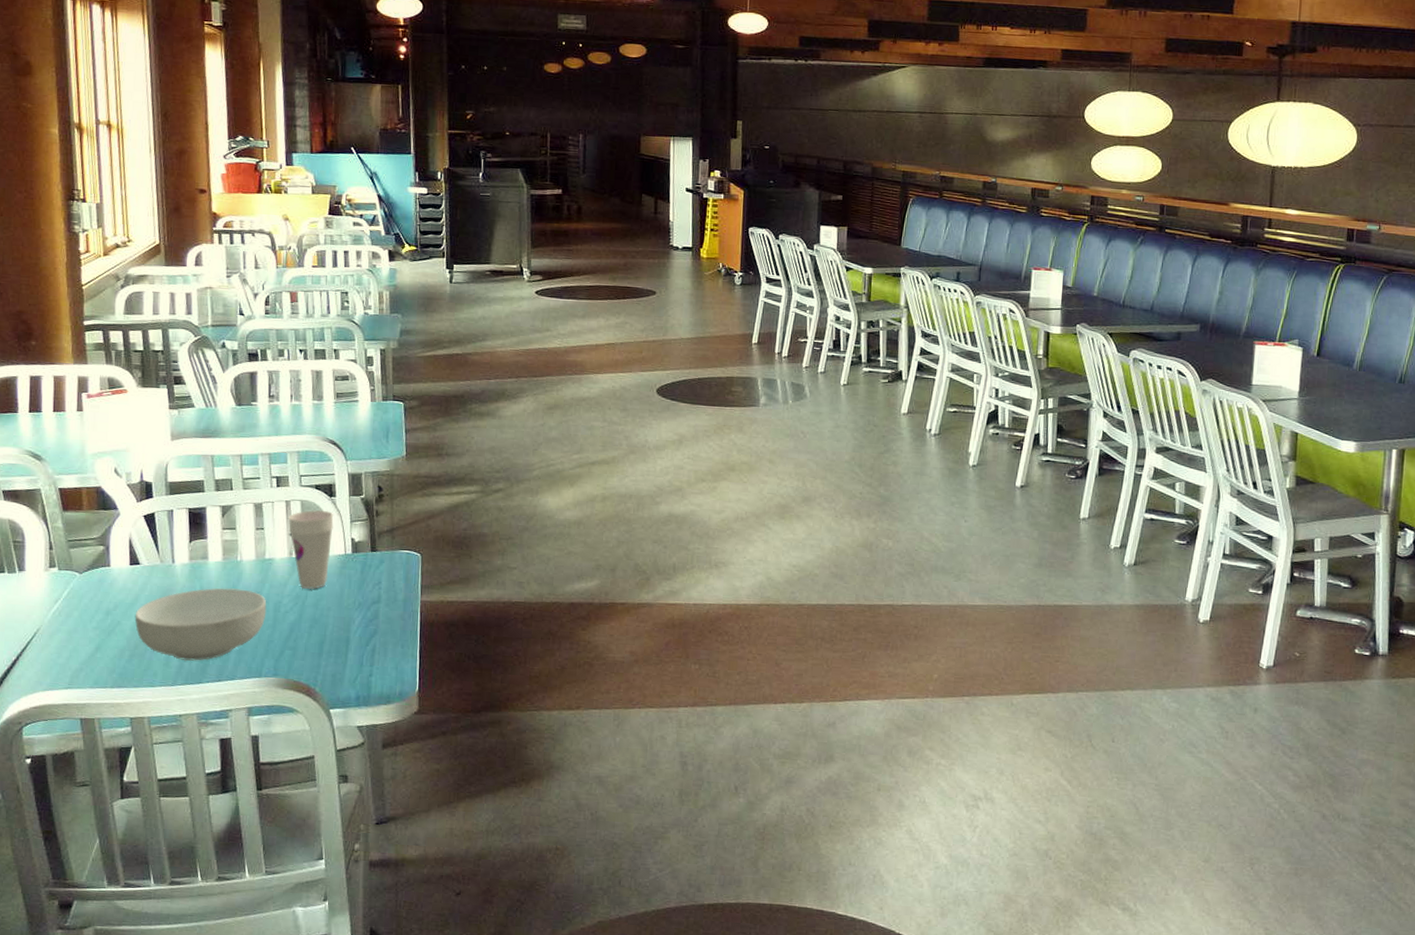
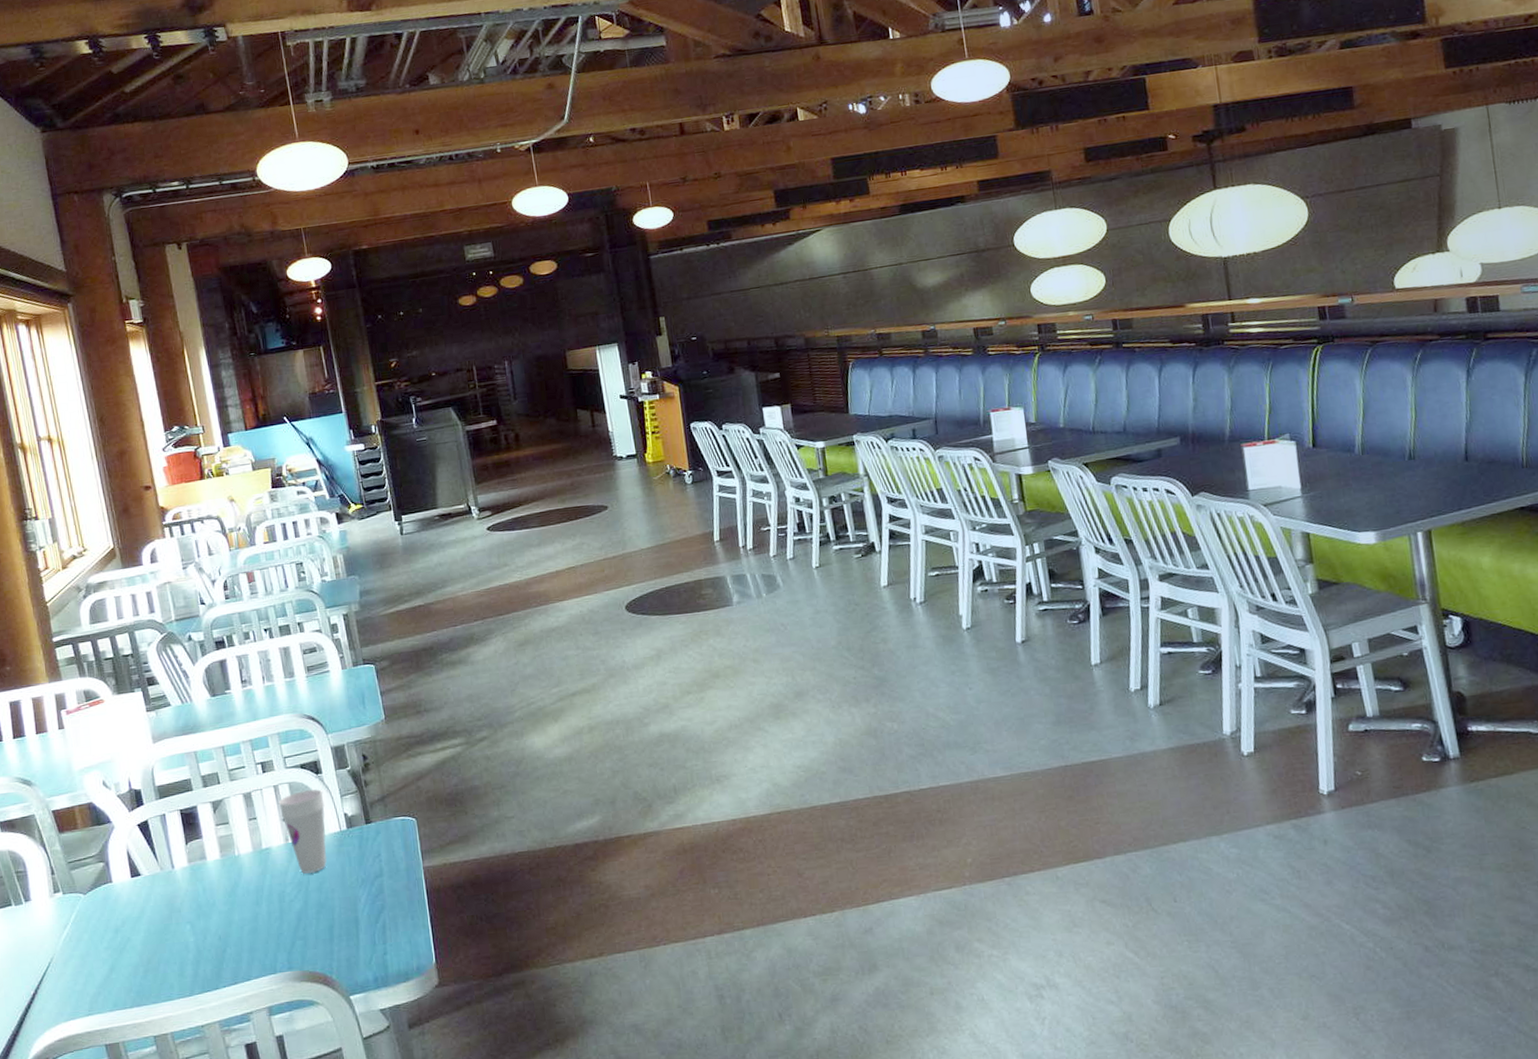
cereal bowl: present [134,588,267,661] -> none [143,884,272,969]

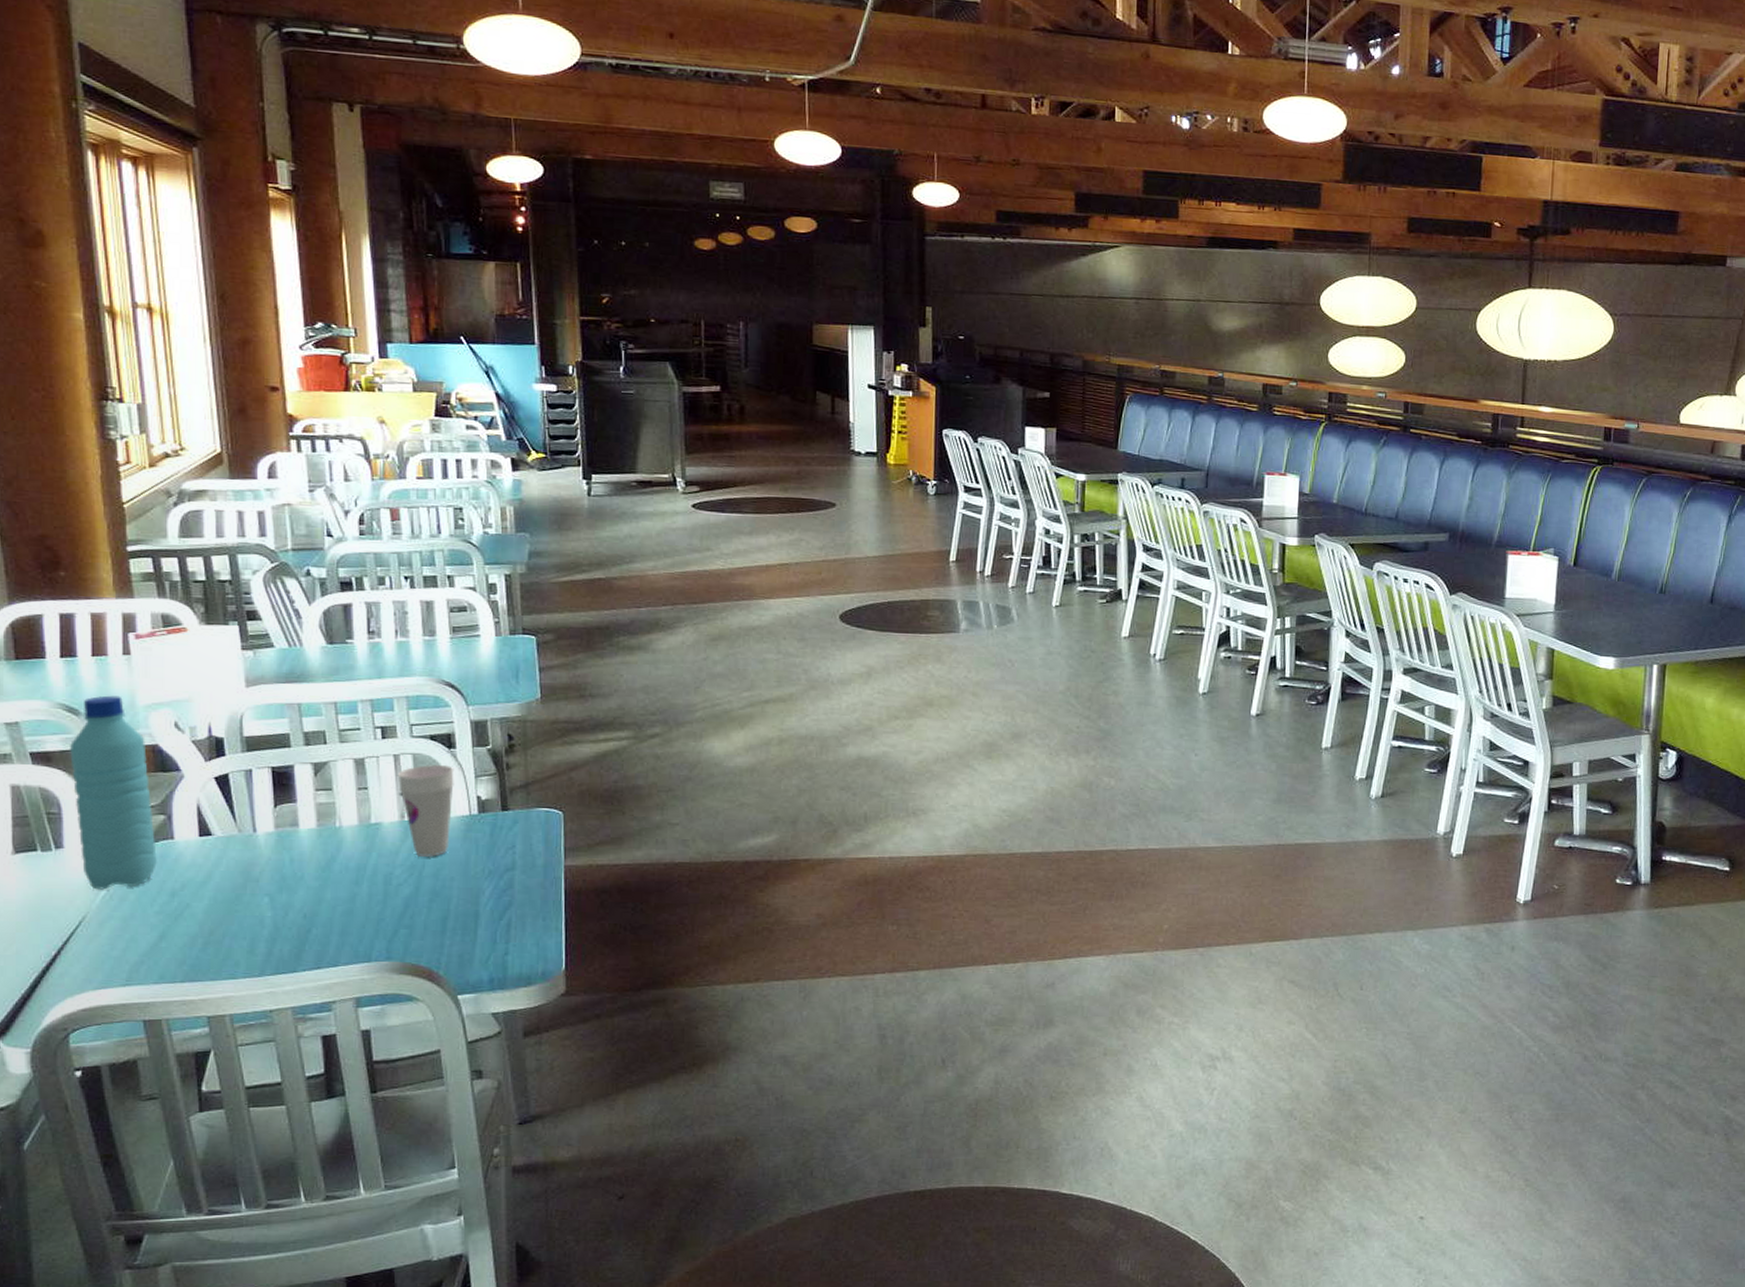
water bottle: none [27,764,102,934] -> present [70,695,157,890]

